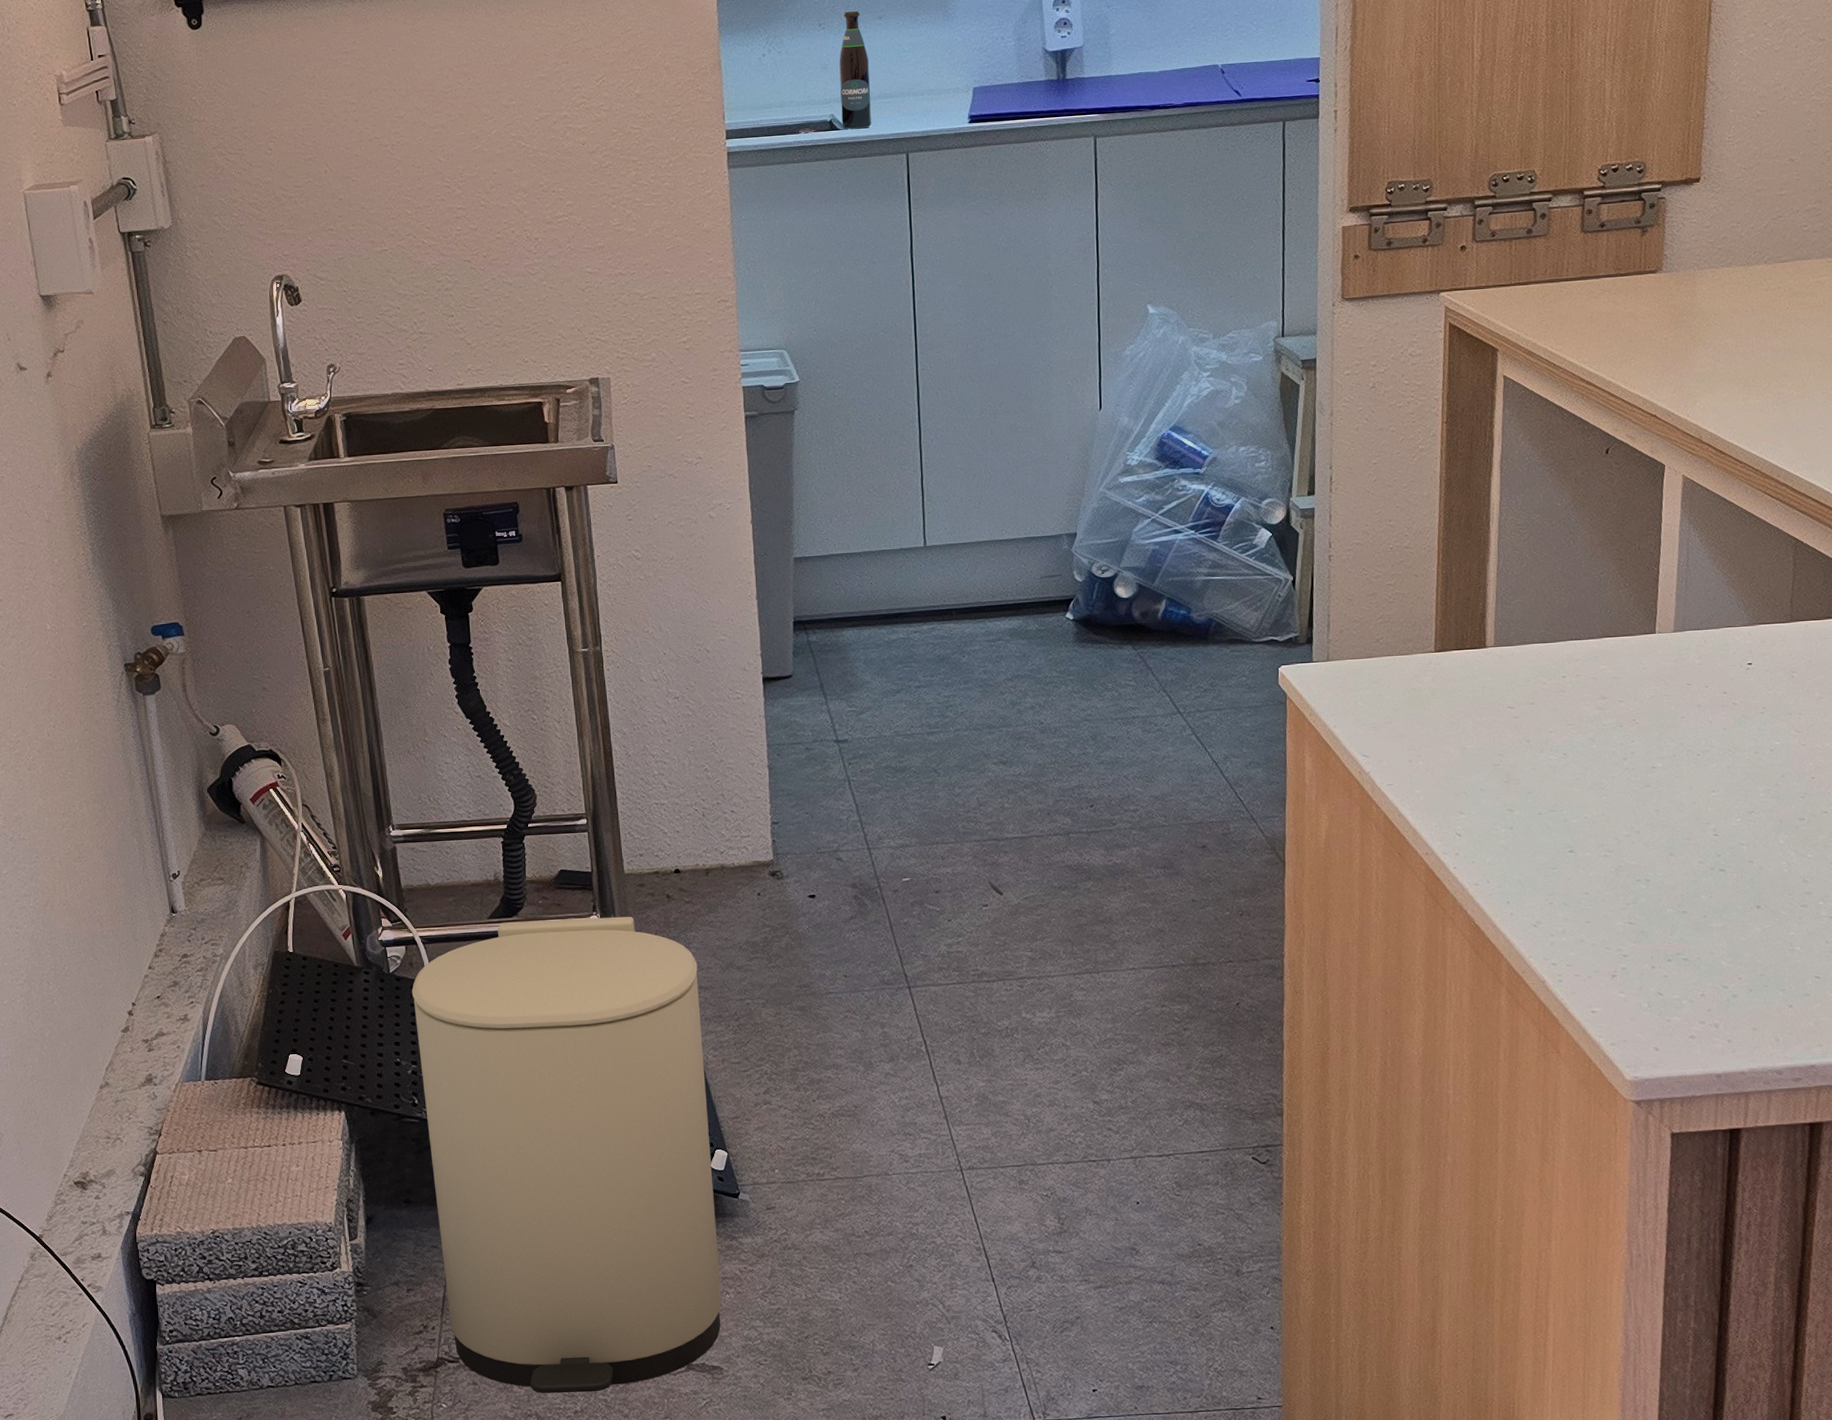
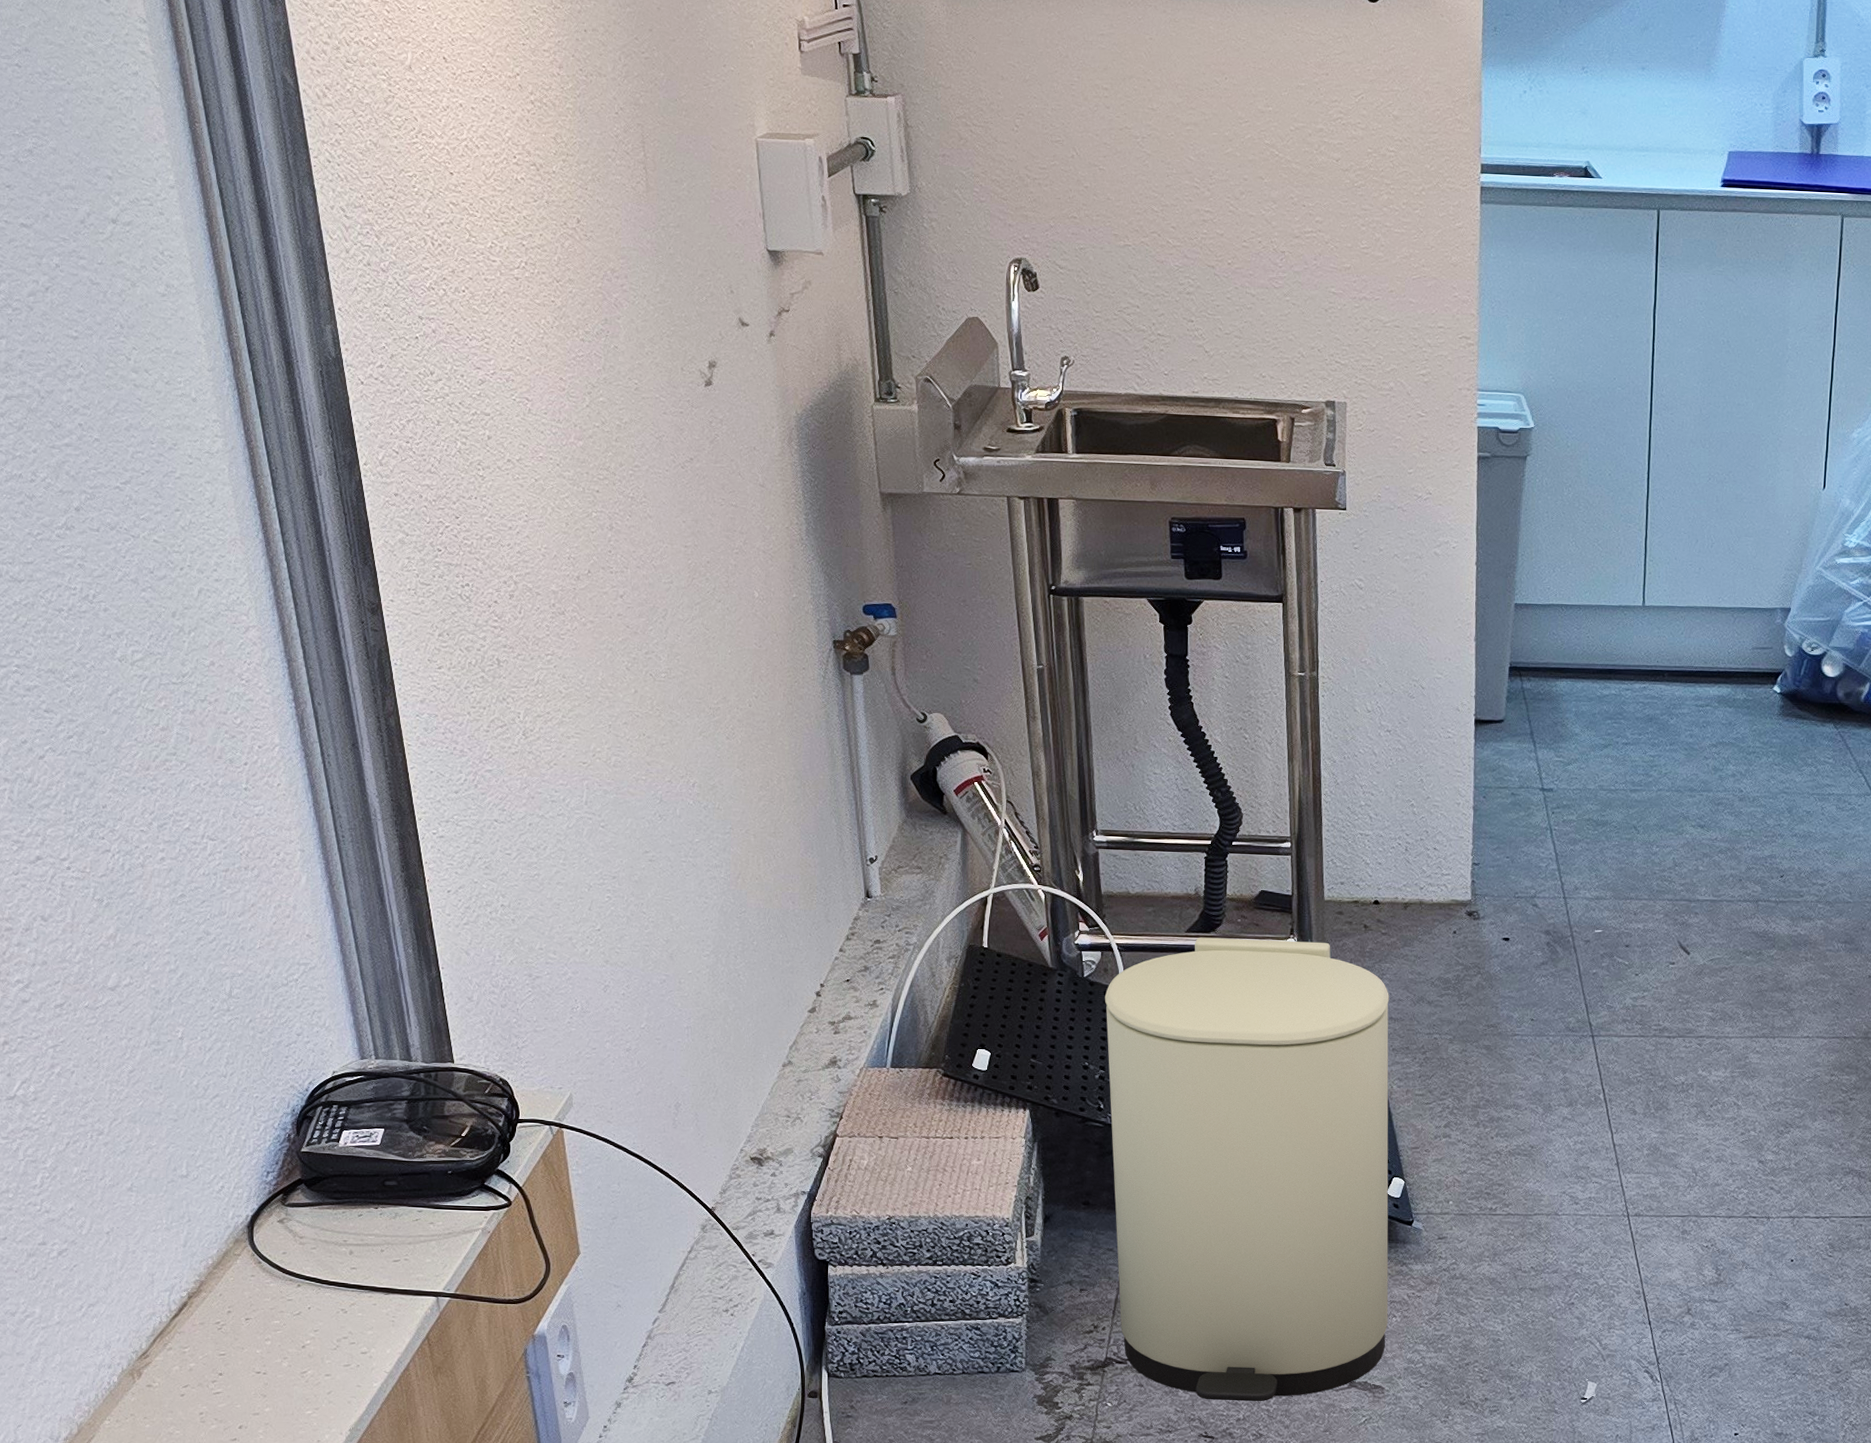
bottle: present [839,10,871,130] -> none [1597,57,1628,180]

